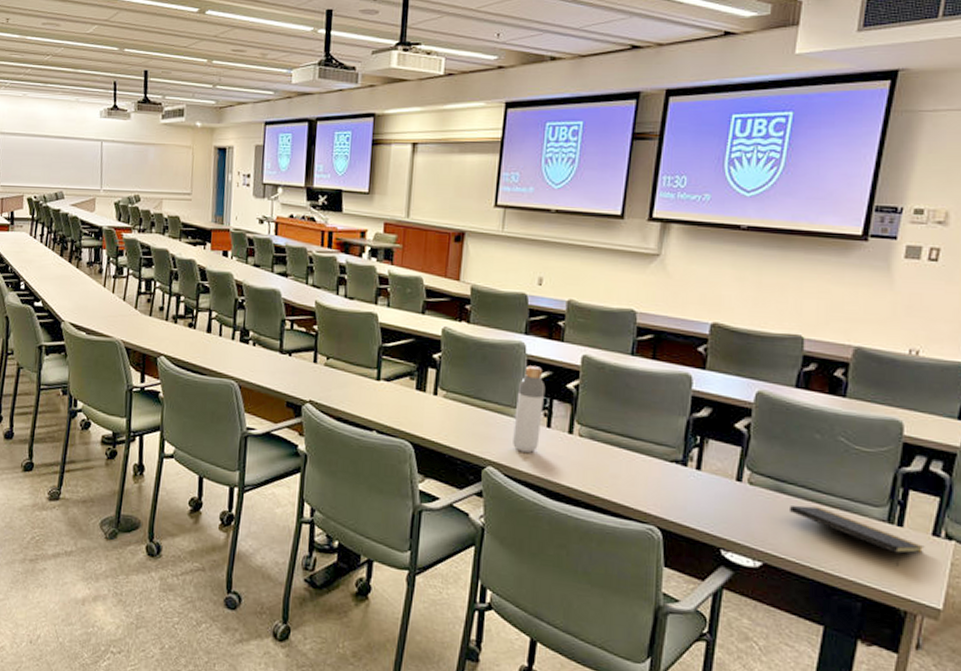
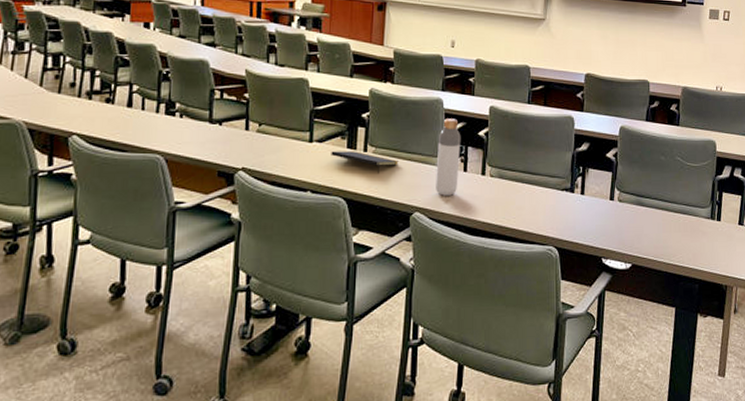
notepad: none [398,391,472,420] -> present [331,151,399,173]
notepad: present [788,505,925,567] -> none [647,213,735,252]

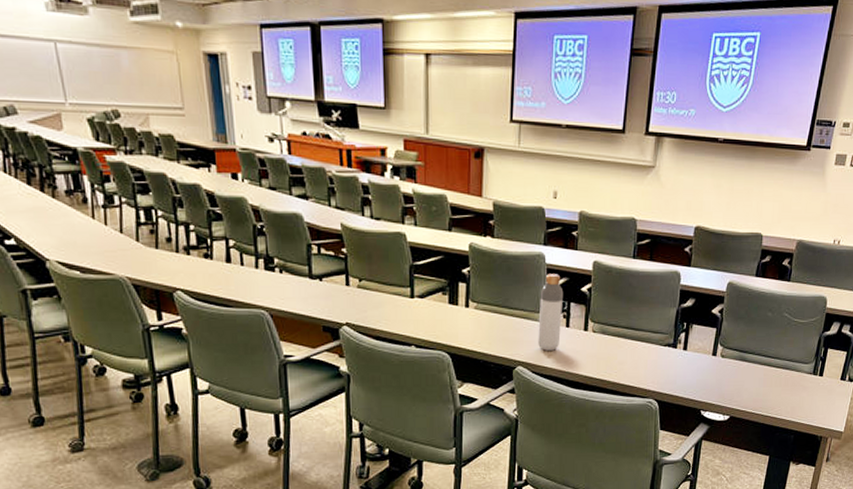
notepad: present [331,151,399,173] -> none [433,307,501,328]

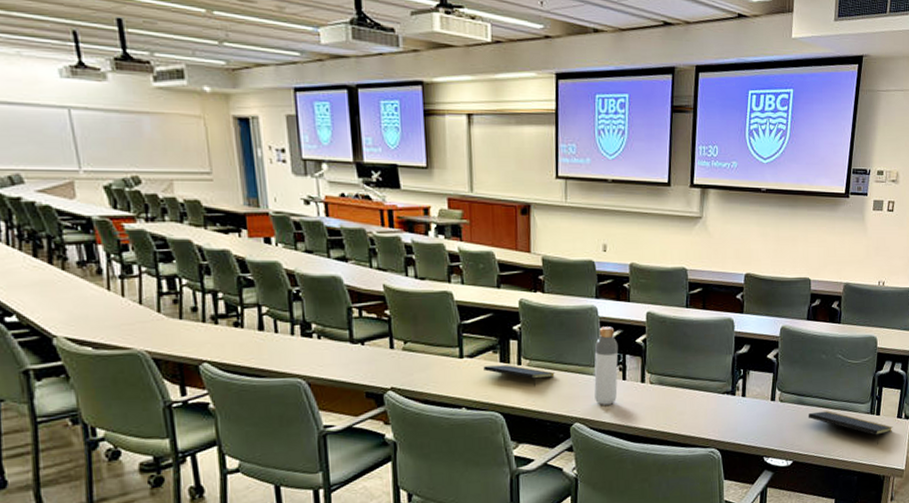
notepad: none [433,307,501,328] -> present [483,365,555,386]
notepad: none [748,369,835,406] -> present [808,411,893,445]

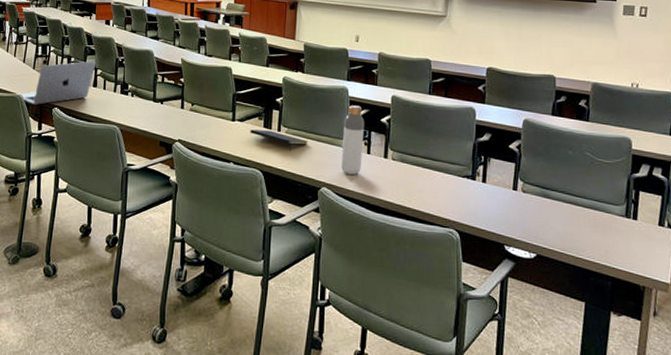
laptop: none [136,295,259,362] -> present [16,61,96,105]
notepad: present [808,411,893,445] -> none [553,207,654,252]

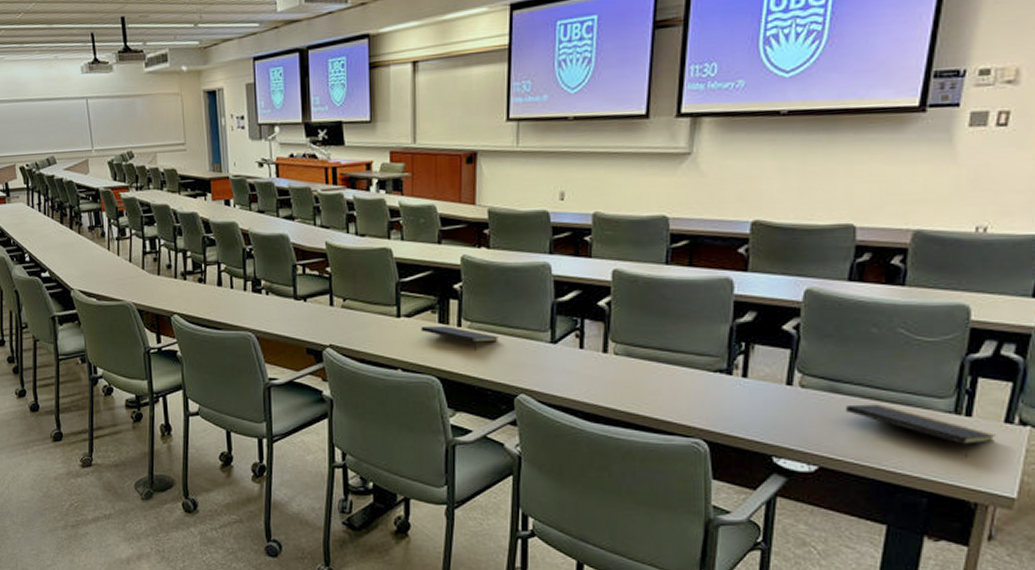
laptop: present [16,61,96,105] -> none [126,254,219,313]
bottle: present [340,105,365,175] -> none [543,286,576,376]
notepad: none [553,207,654,252] -> present [844,404,996,458]

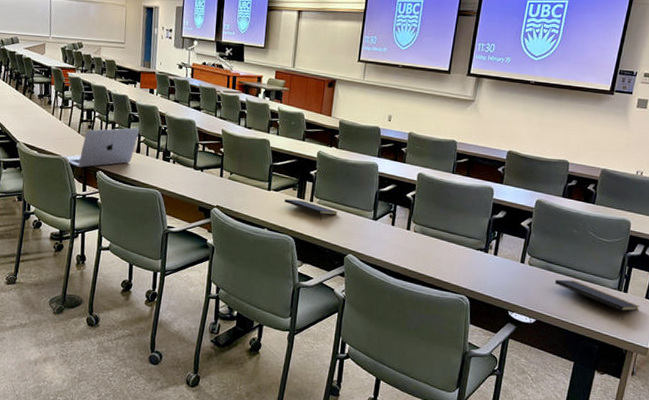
laptop: none [126,254,219,313] -> present [61,128,140,168]

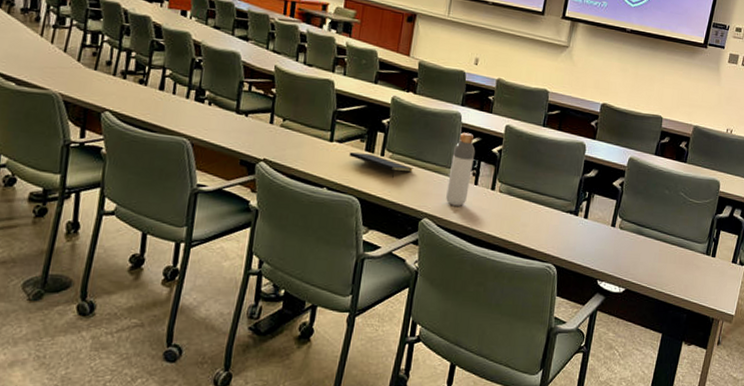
laptop: present [61,128,140,168] -> none [51,57,166,107]
bottle: none [366,180,392,244] -> present [445,132,476,206]
notepad: present [554,279,640,320] -> none [645,244,727,286]

